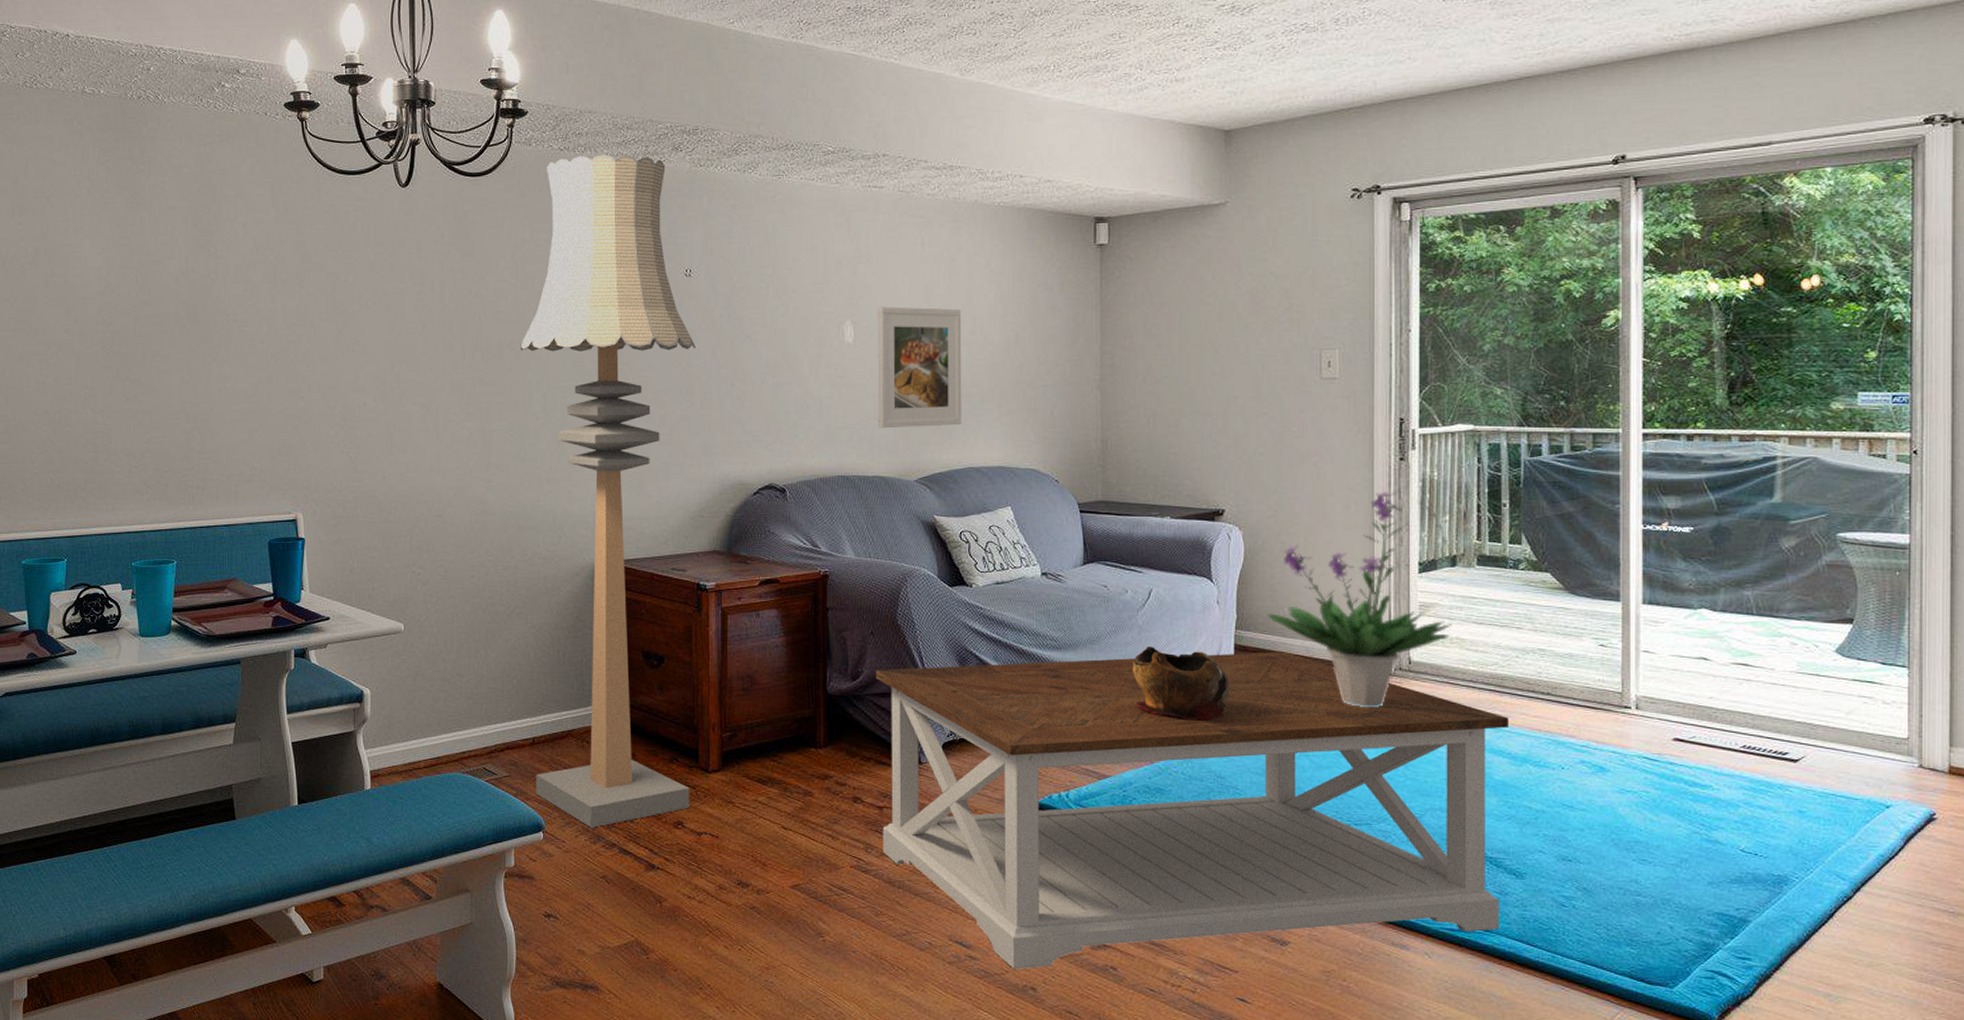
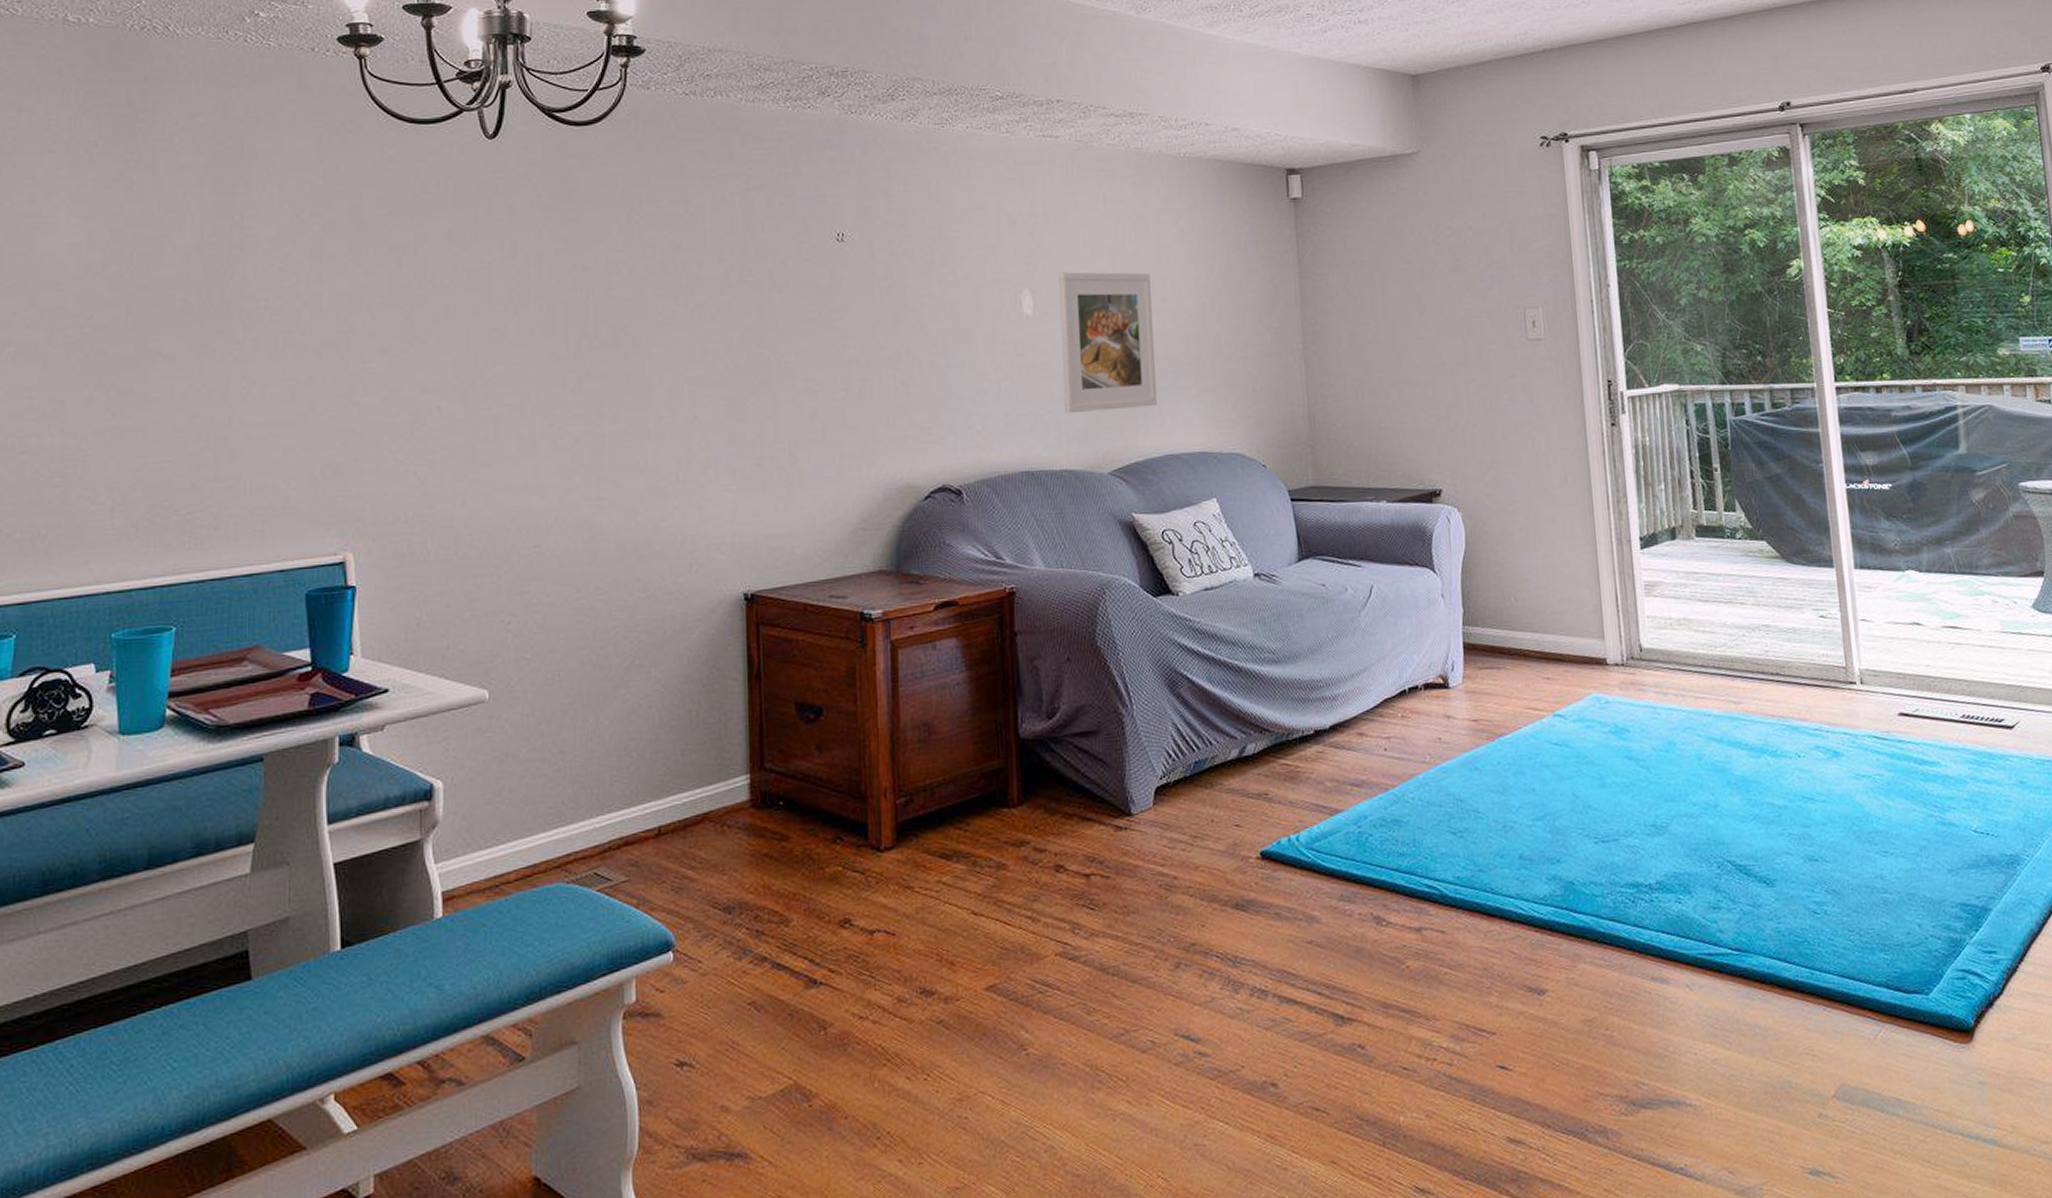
floor lamp: present [521,154,695,828] -> none [639,99,859,939]
coffee table: present [876,652,1508,970] -> none [1075,647,1756,1063]
decorative bowl: present [1133,645,1230,721] -> none [1358,651,1463,736]
potted plant: present [1267,491,1452,707] -> none [1494,460,1678,705]

